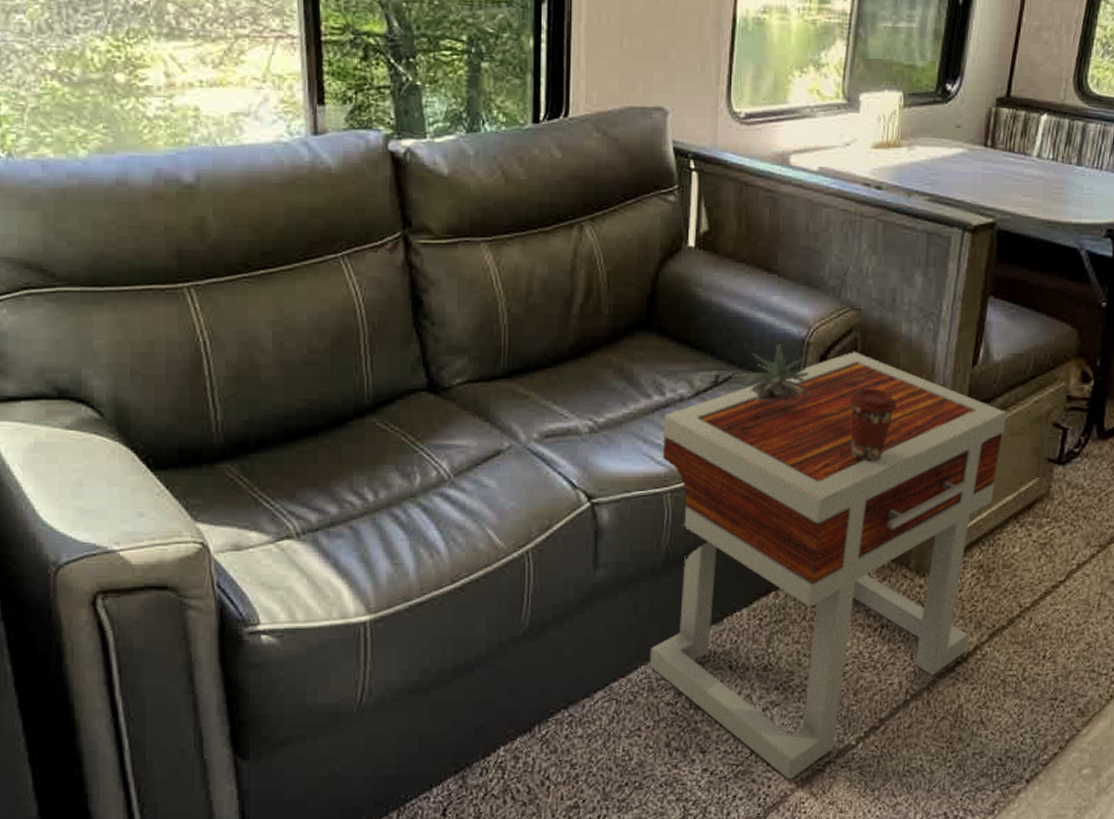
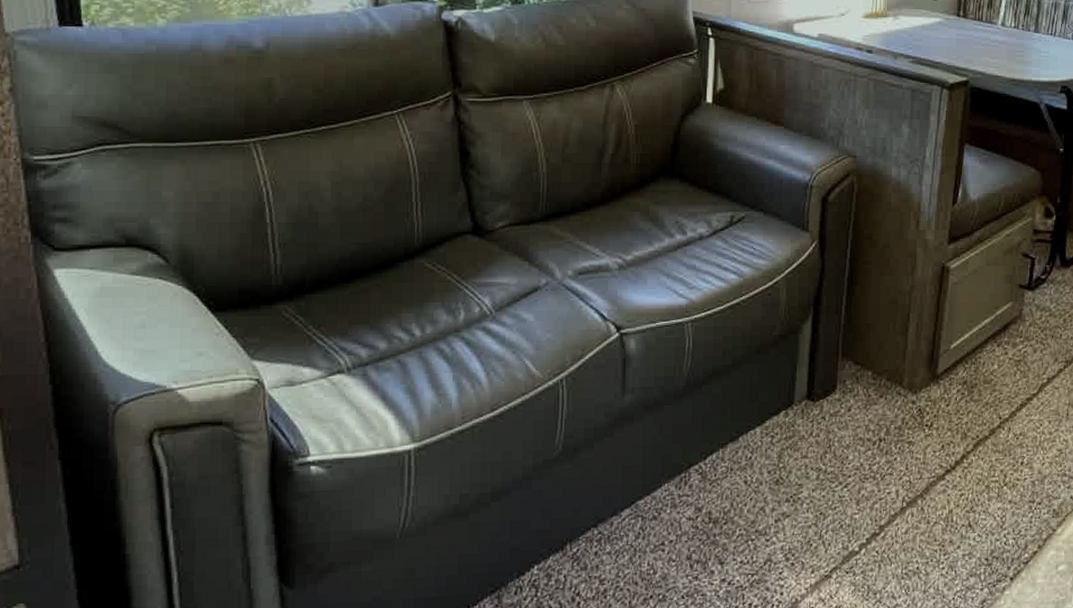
side table: present [649,351,1007,780] -> none [672,193,983,587]
succulent plant: present [733,344,812,406] -> none [746,188,815,242]
coffee cup: present [849,388,897,462] -> none [848,225,889,291]

